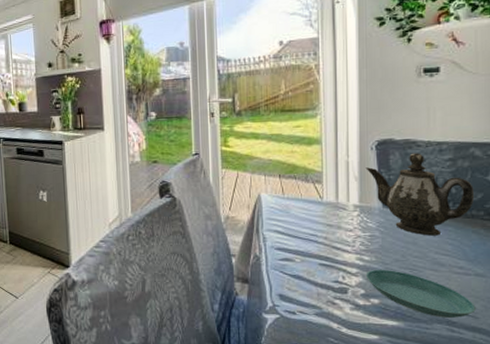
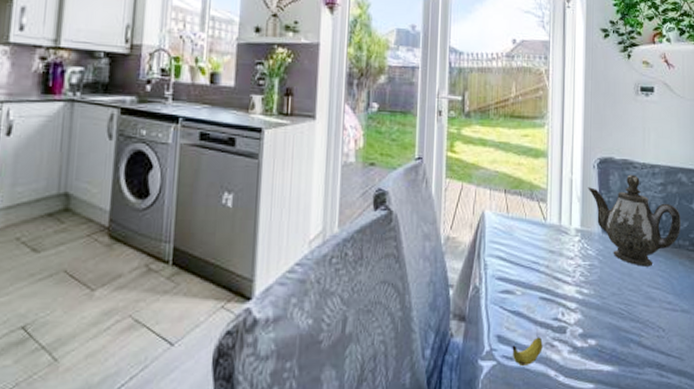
banana: none [294,296,324,320] -> present [512,337,543,367]
saucer: present [365,269,476,318] -> none [584,304,682,360]

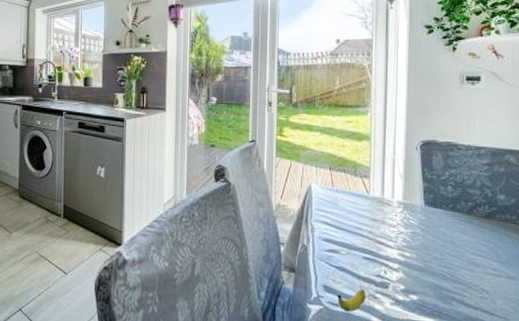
teapot: present [588,174,682,267] -> none [410,155,509,237]

